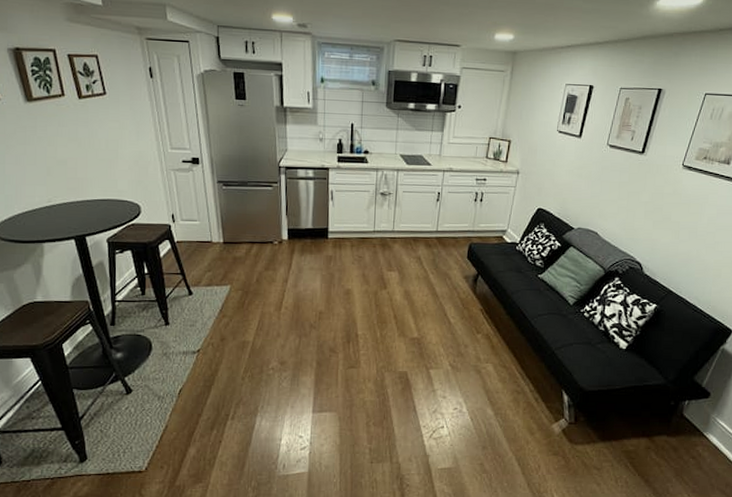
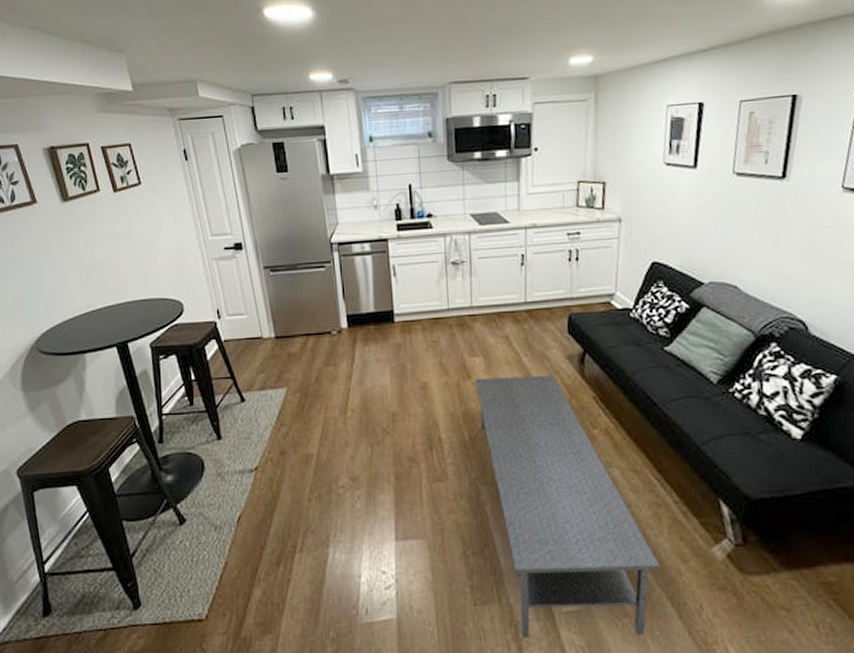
coffee table: none [389,288,513,487] -> present [474,375,660,637]

